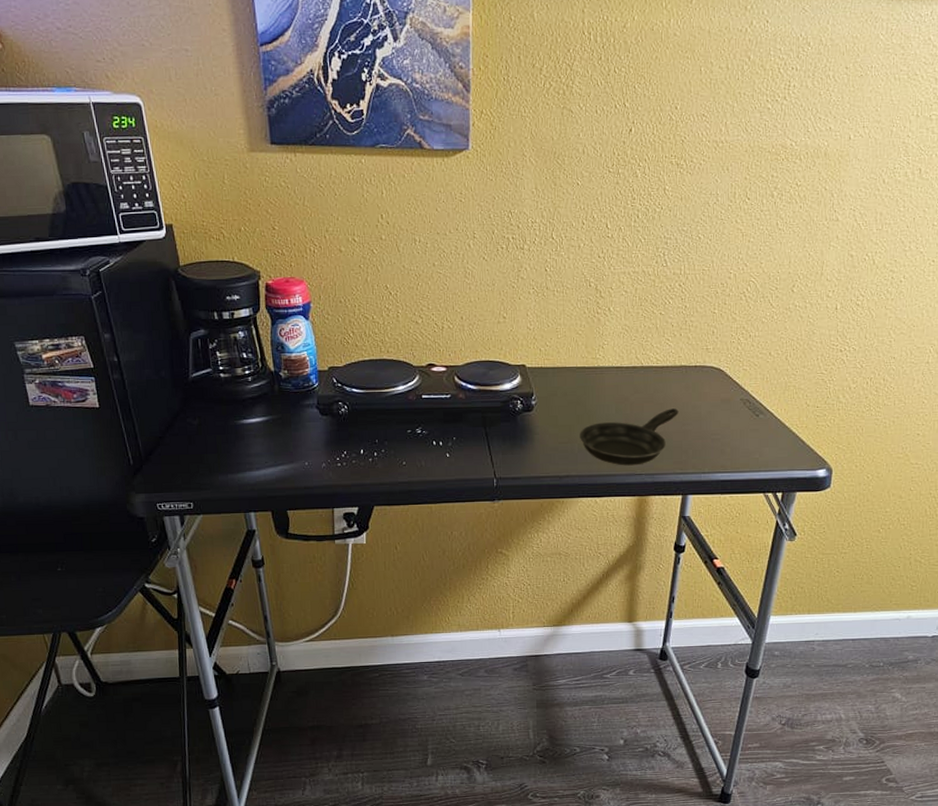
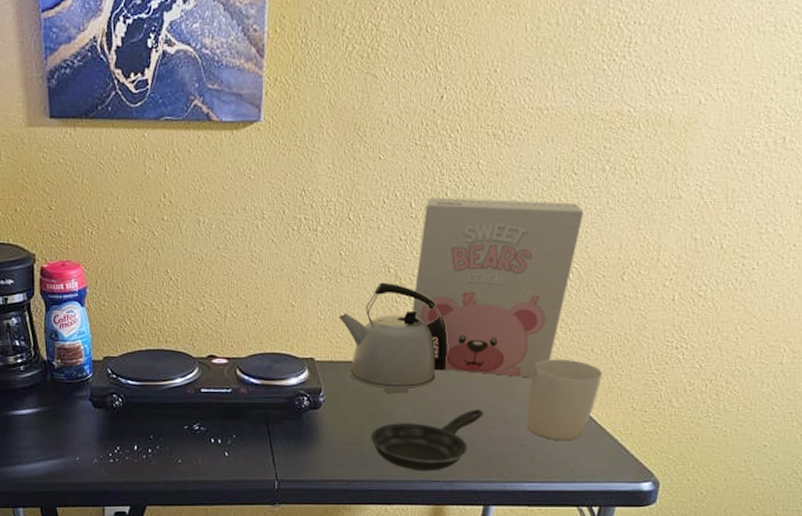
kettle: none [546,295,645,396] -> present [339,282,448,394]
cereal box: none [611,219,757,379] -> present [412,197,584,378]
mug: none [717,361,780,435] -> present [527,359,603,441]

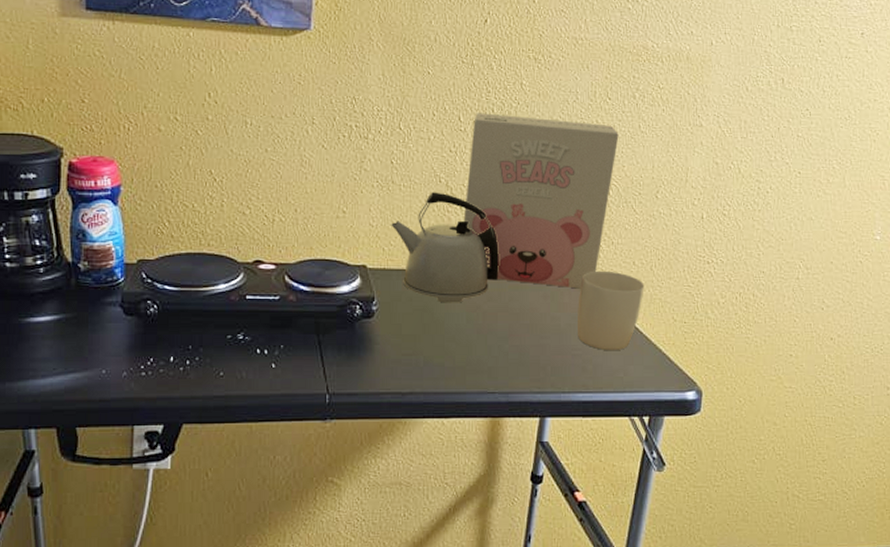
frying pan: present [371,409,484,471] -> none [426,319,536,383]

